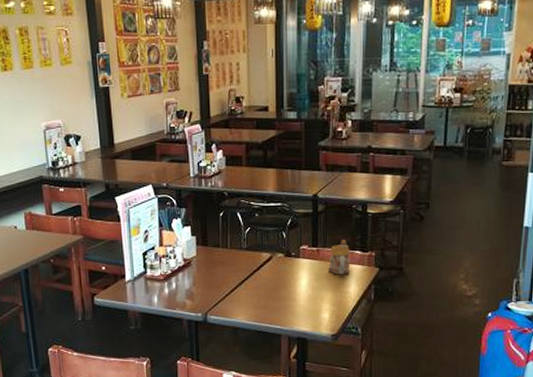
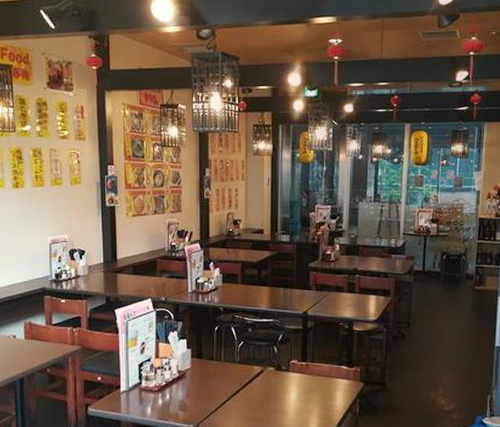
teapot: present [328,240,351,274] -> none [316,355,338,388]

